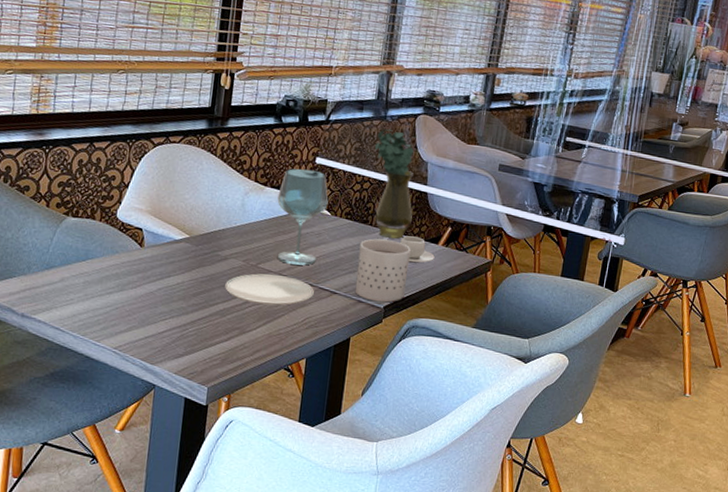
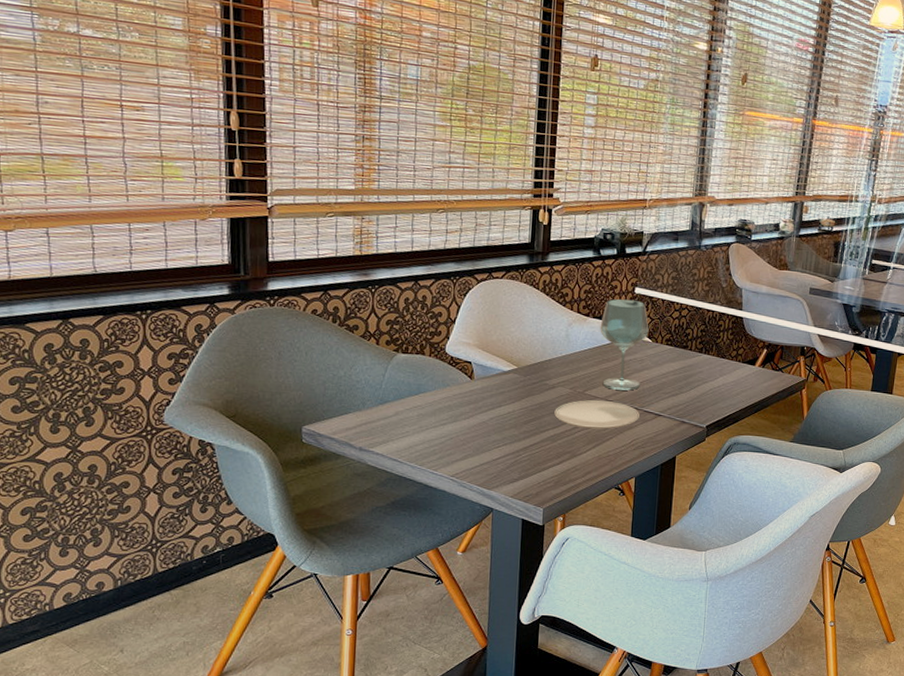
mug: present [355,238,411,303] -> none [678,362,729,422]
vase: present [375,124,414,239] -> none [691,253,730,362]
teacup: present [400,236,435,263] -> none [719,359,752,384]

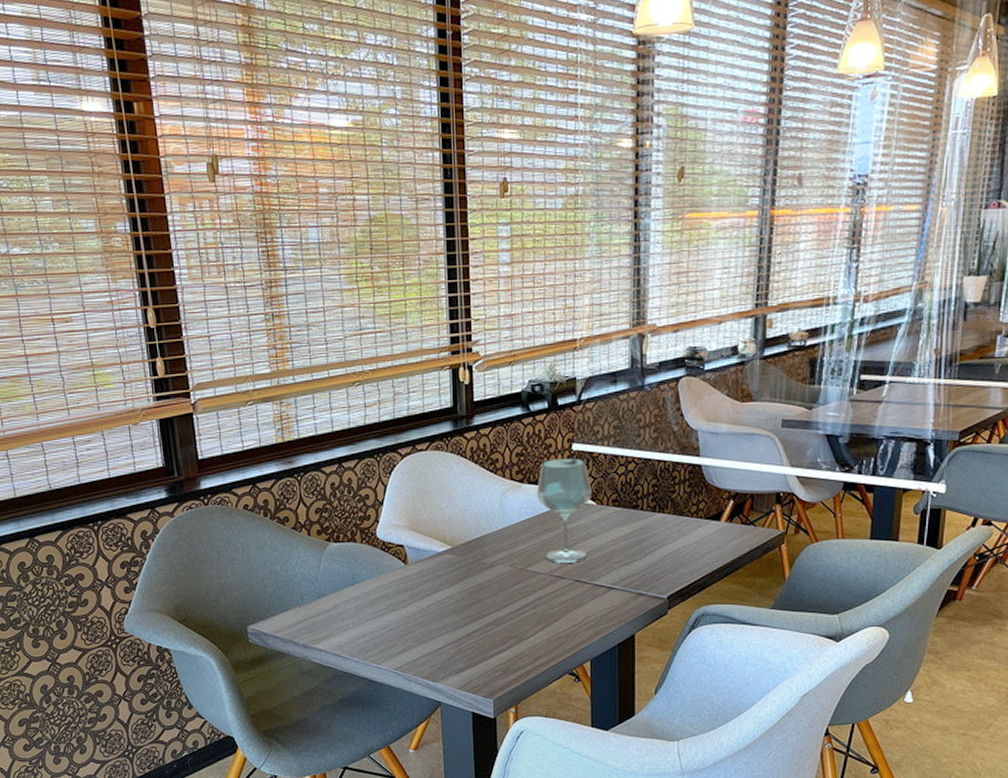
plate: present [554,400,640,430] -> none [495,575,589,609]

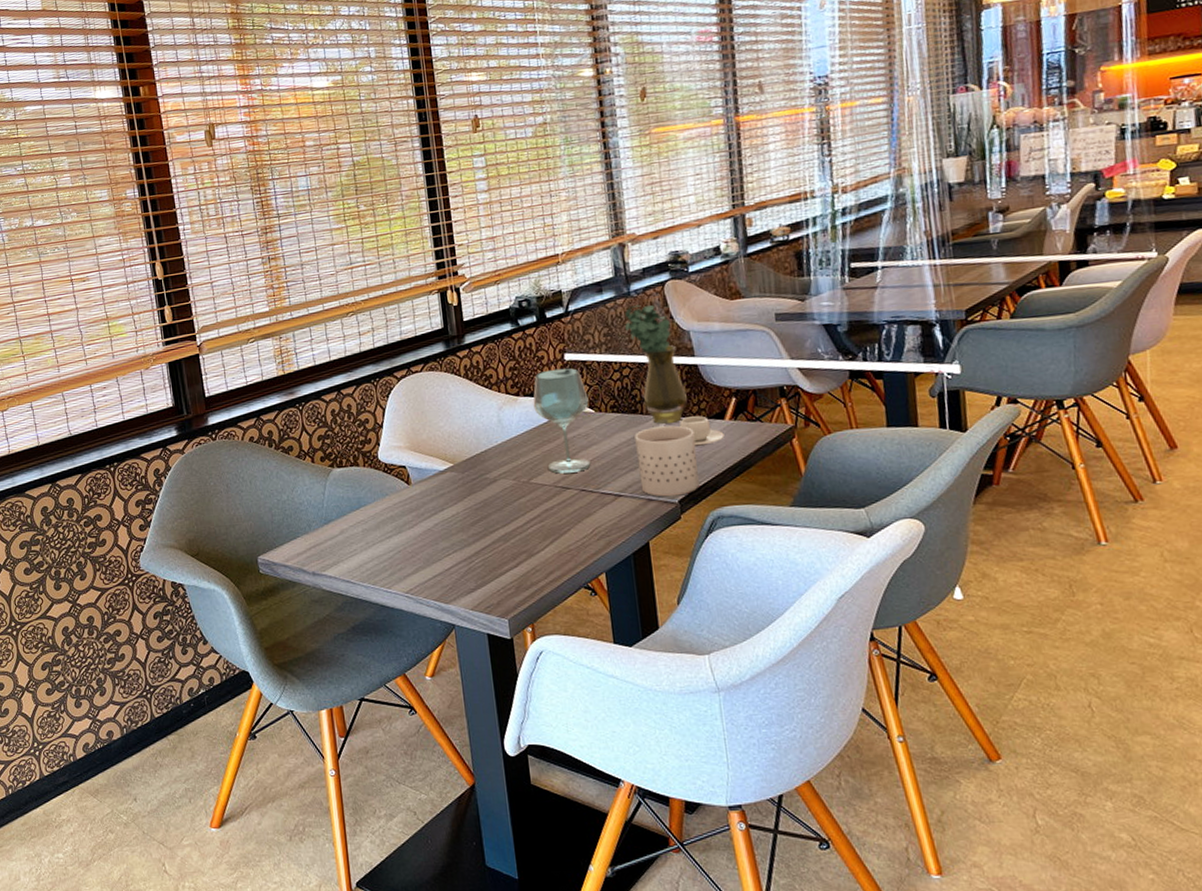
mug: none [633,523,690,592] -> present [635,425,700,497]
vase: none [636,395,687,521] -> present [625,301,688,424]
teacup: none [677,516,718,545] -> present [680,416,725,446]

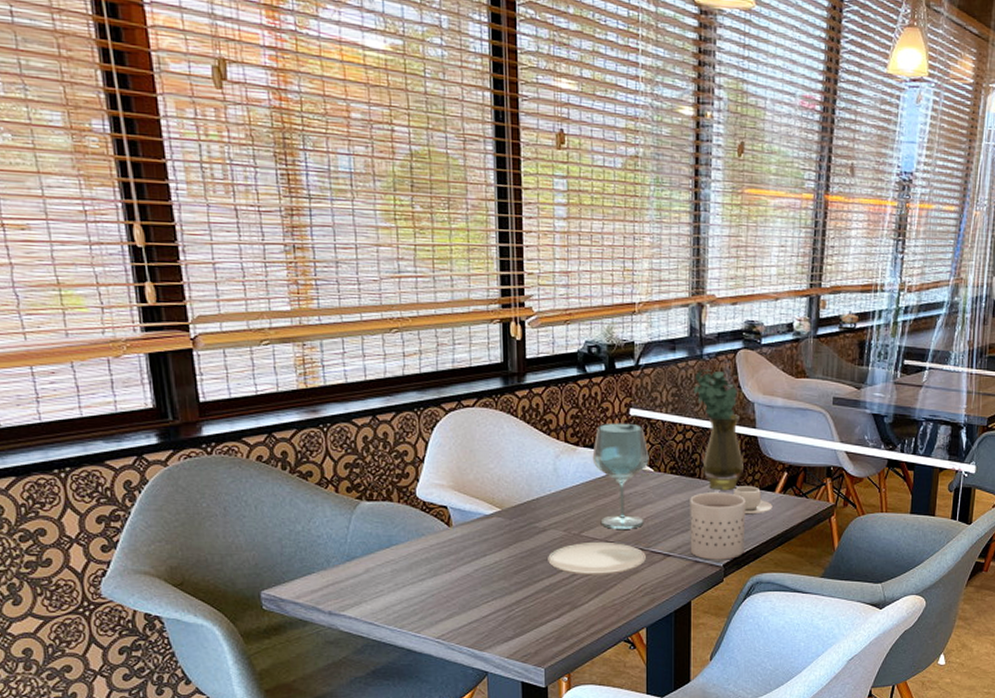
plate: none [501,487,597,523] -> present [548,541,646,576]

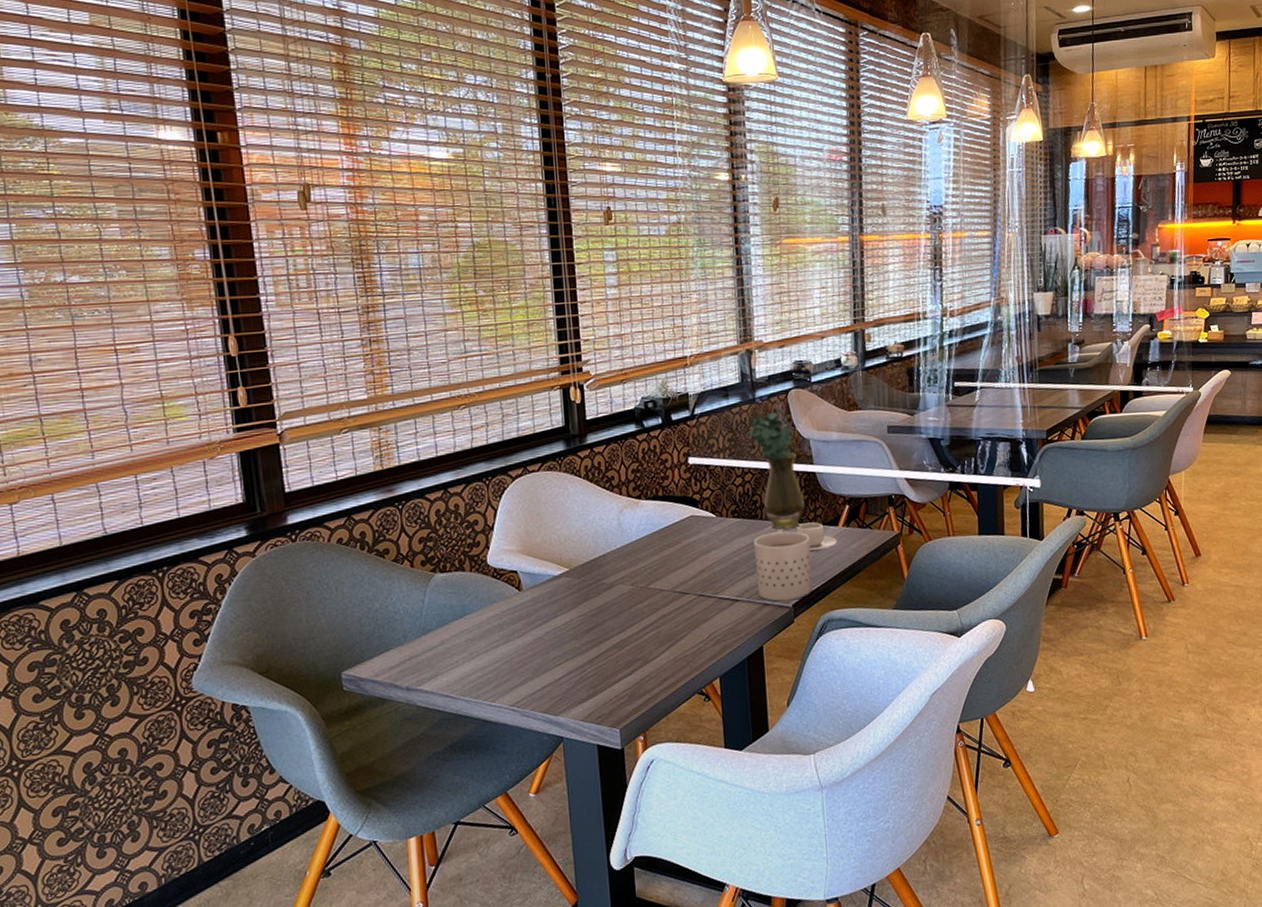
plate: present [548,541,646,576] -> none [617,592,714,629]
wine glass: present [592,423,649,529] -> none [655,472,711,579]

